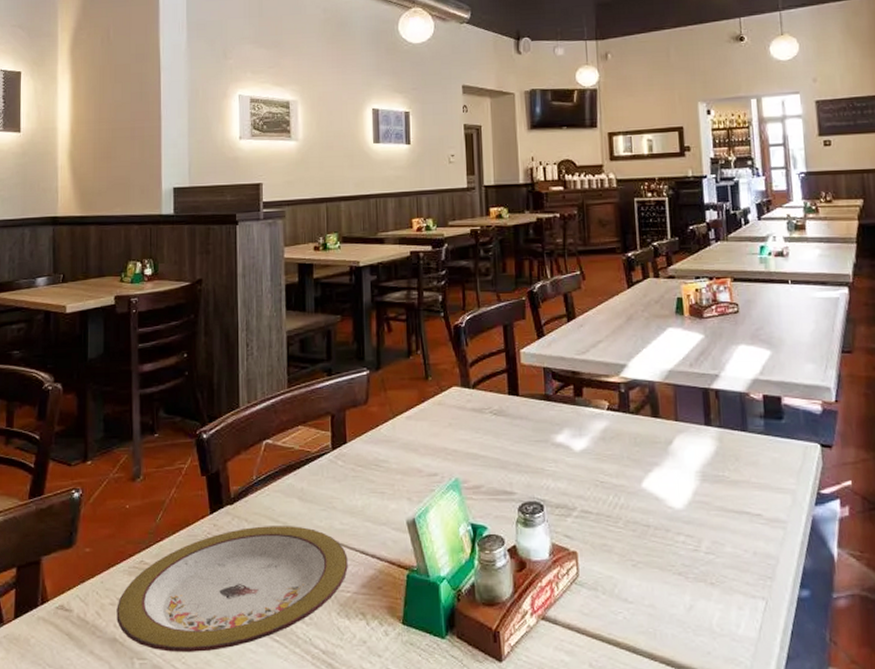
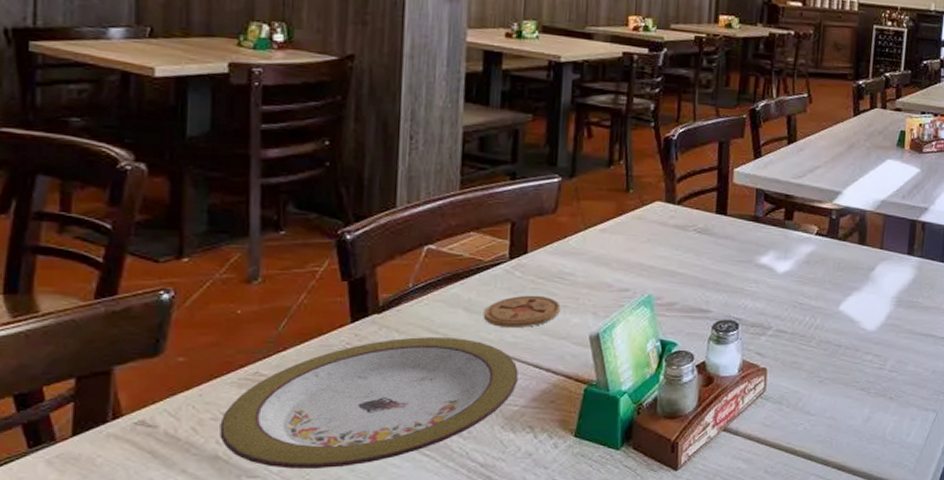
coaster: none [314,483,379,515] -> present [483,295,561,327]

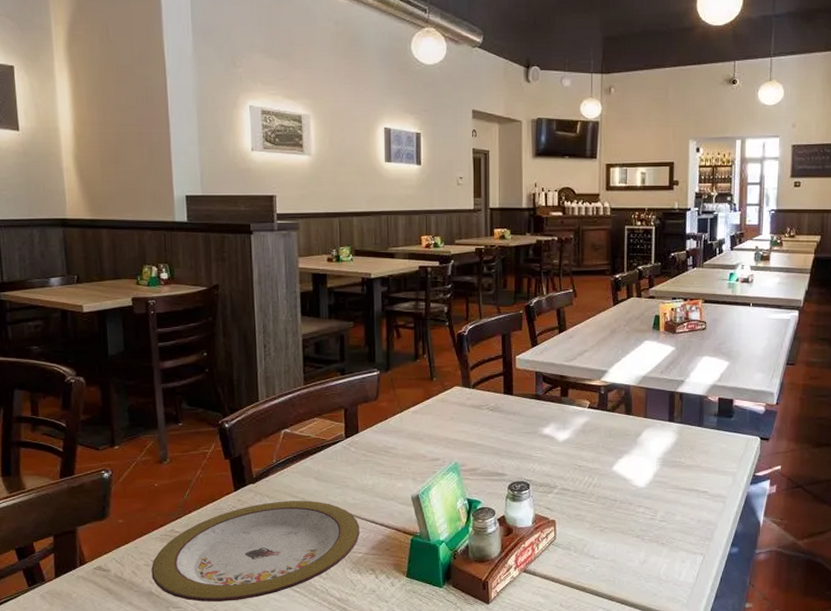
coaster: present [483,295,561,327] -> none [329,466,387,492]

